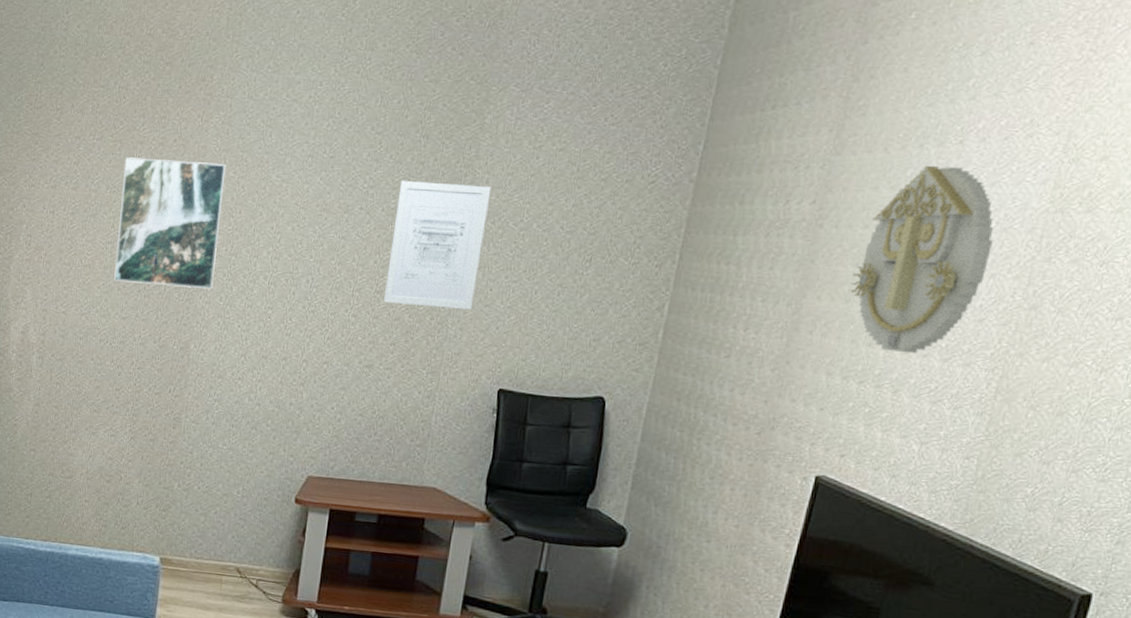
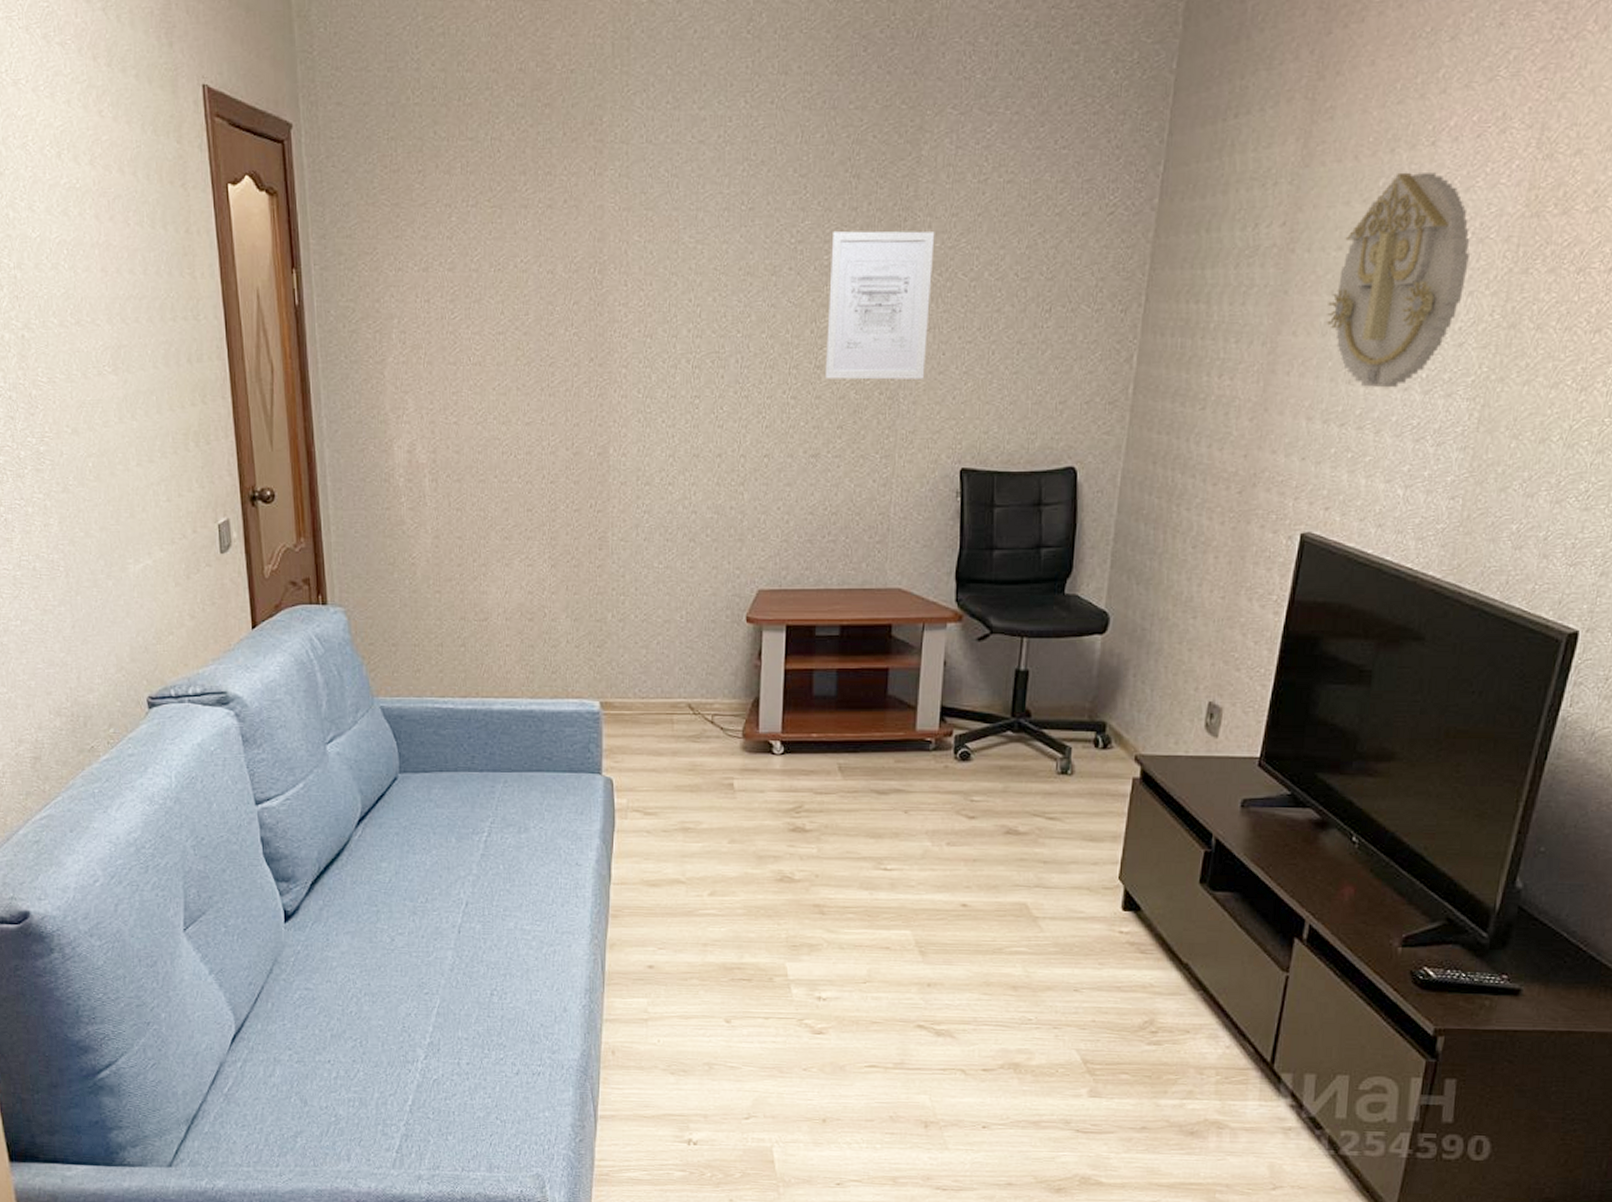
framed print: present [114,157,226,289] -> none [509,225,629,380]

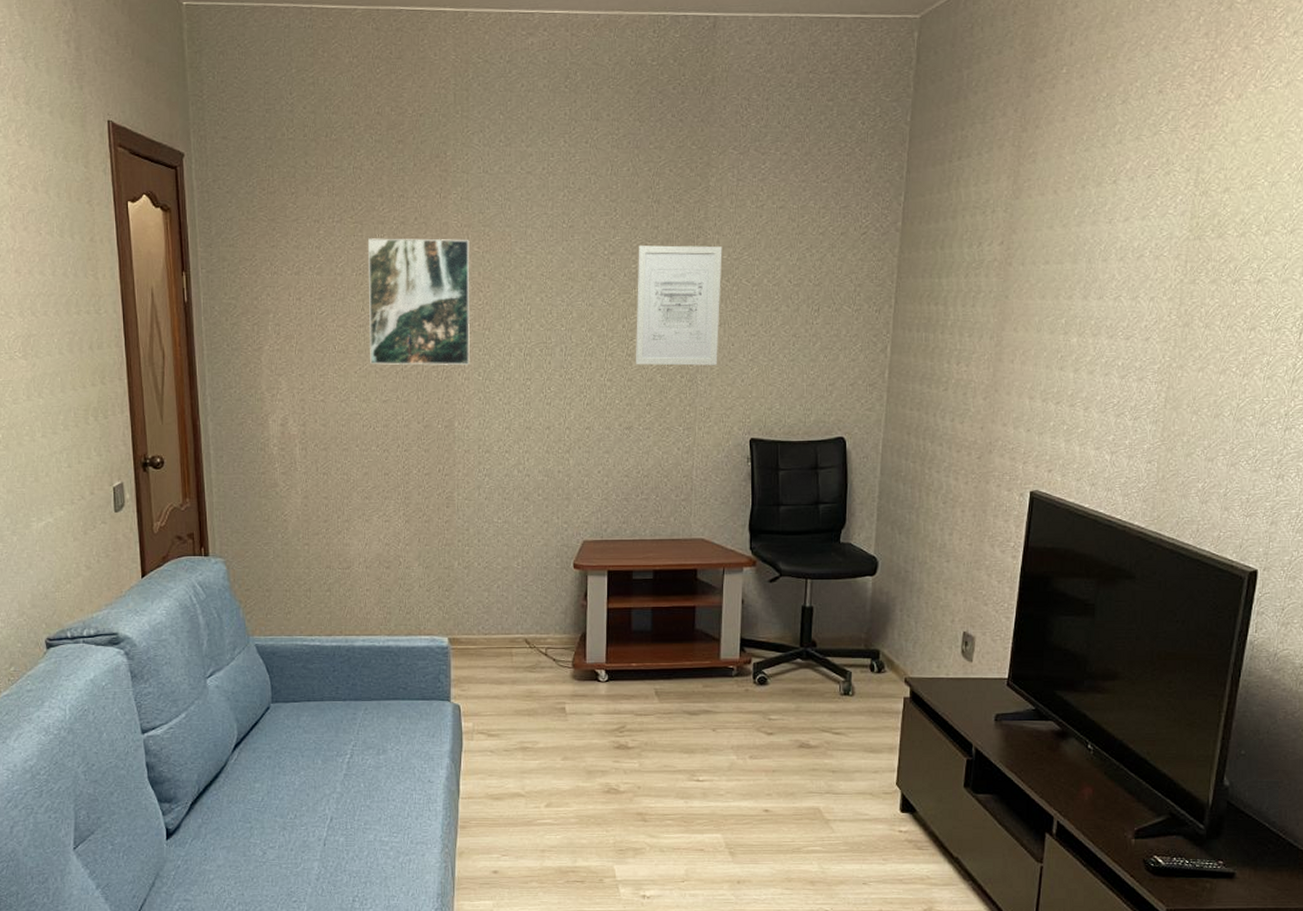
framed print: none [509,225,629,380] -> present [368,238,470,365]
wall decoration: present [1326,172,1470,388] -> none [1040,204,1149,374]

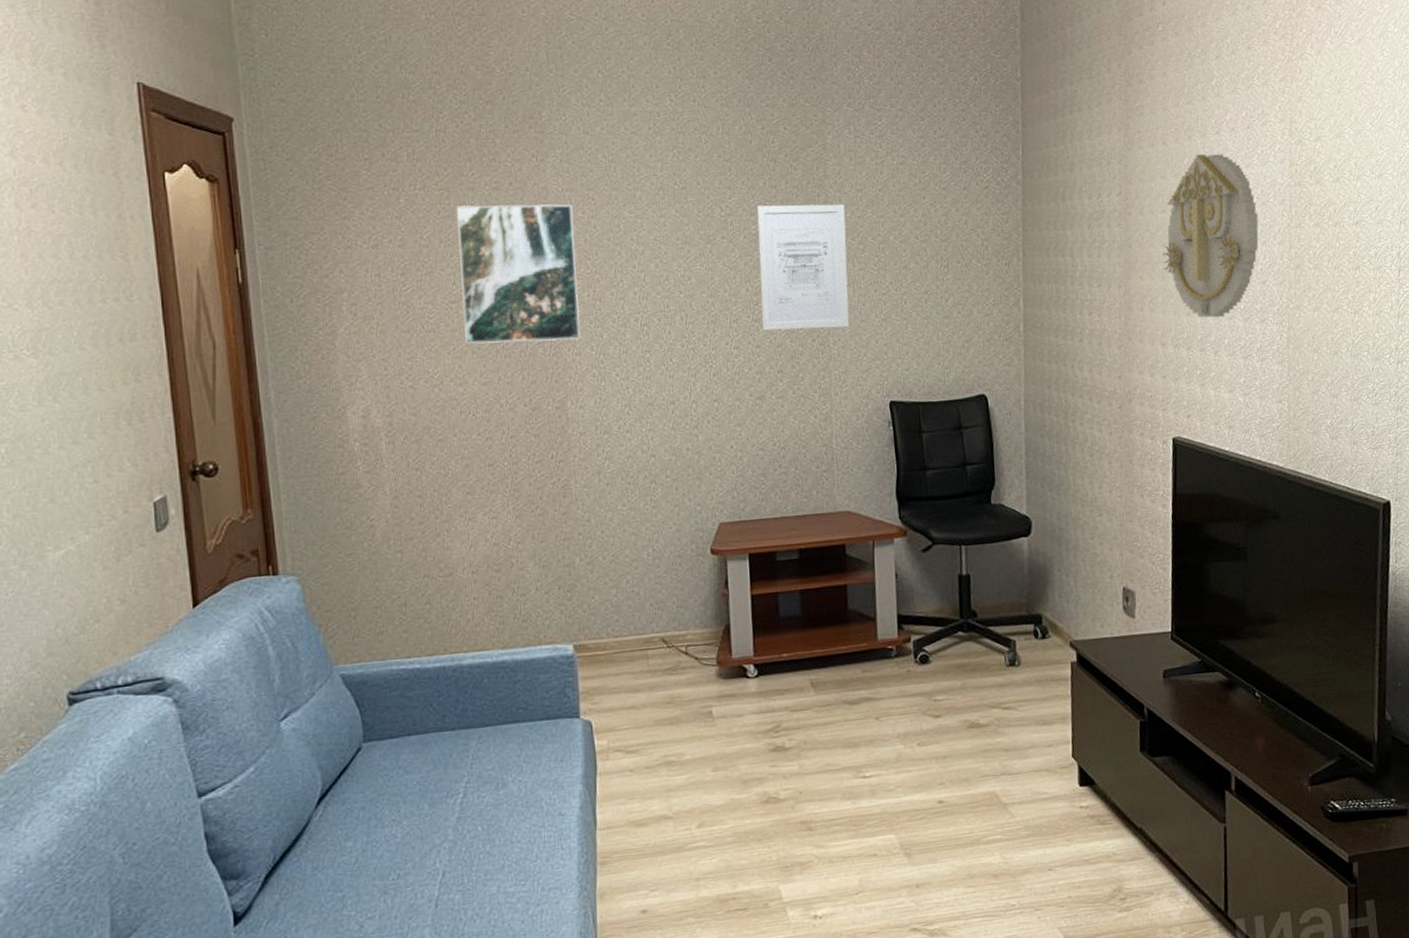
wall decoration: none [1040,204,1149,374] -> present [1162,154,1259,318]

